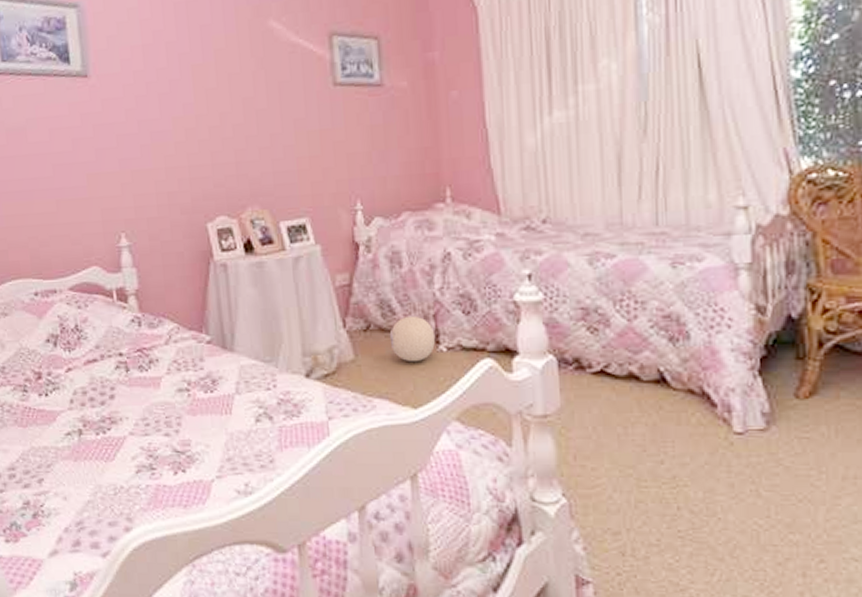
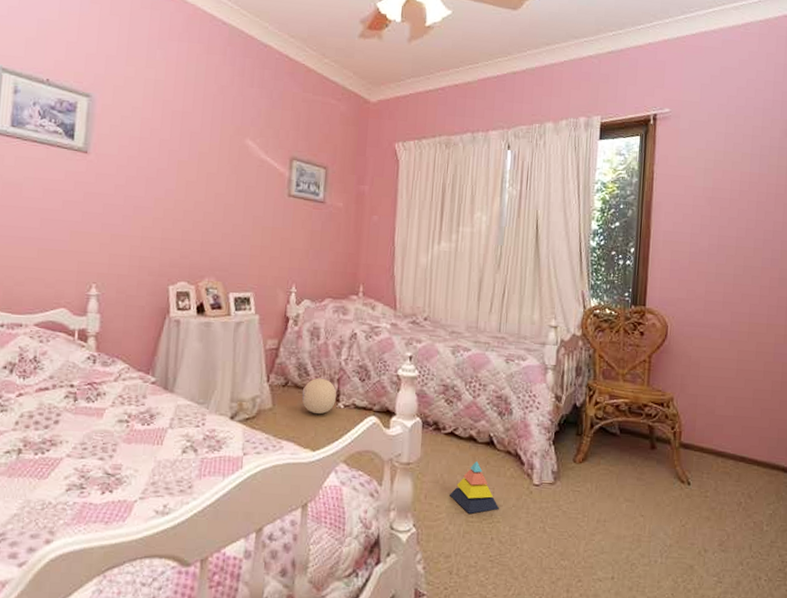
stacking toy: none [609,407,685,476] -> present [450,461,499,514]

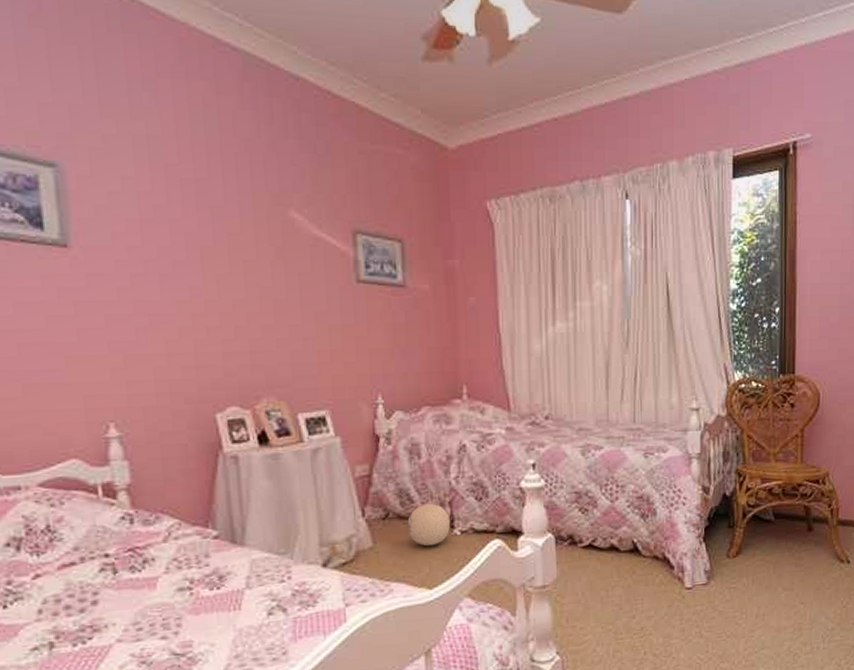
stacking toy: present [450,461,499,514] -> none [594,572,650,630]

